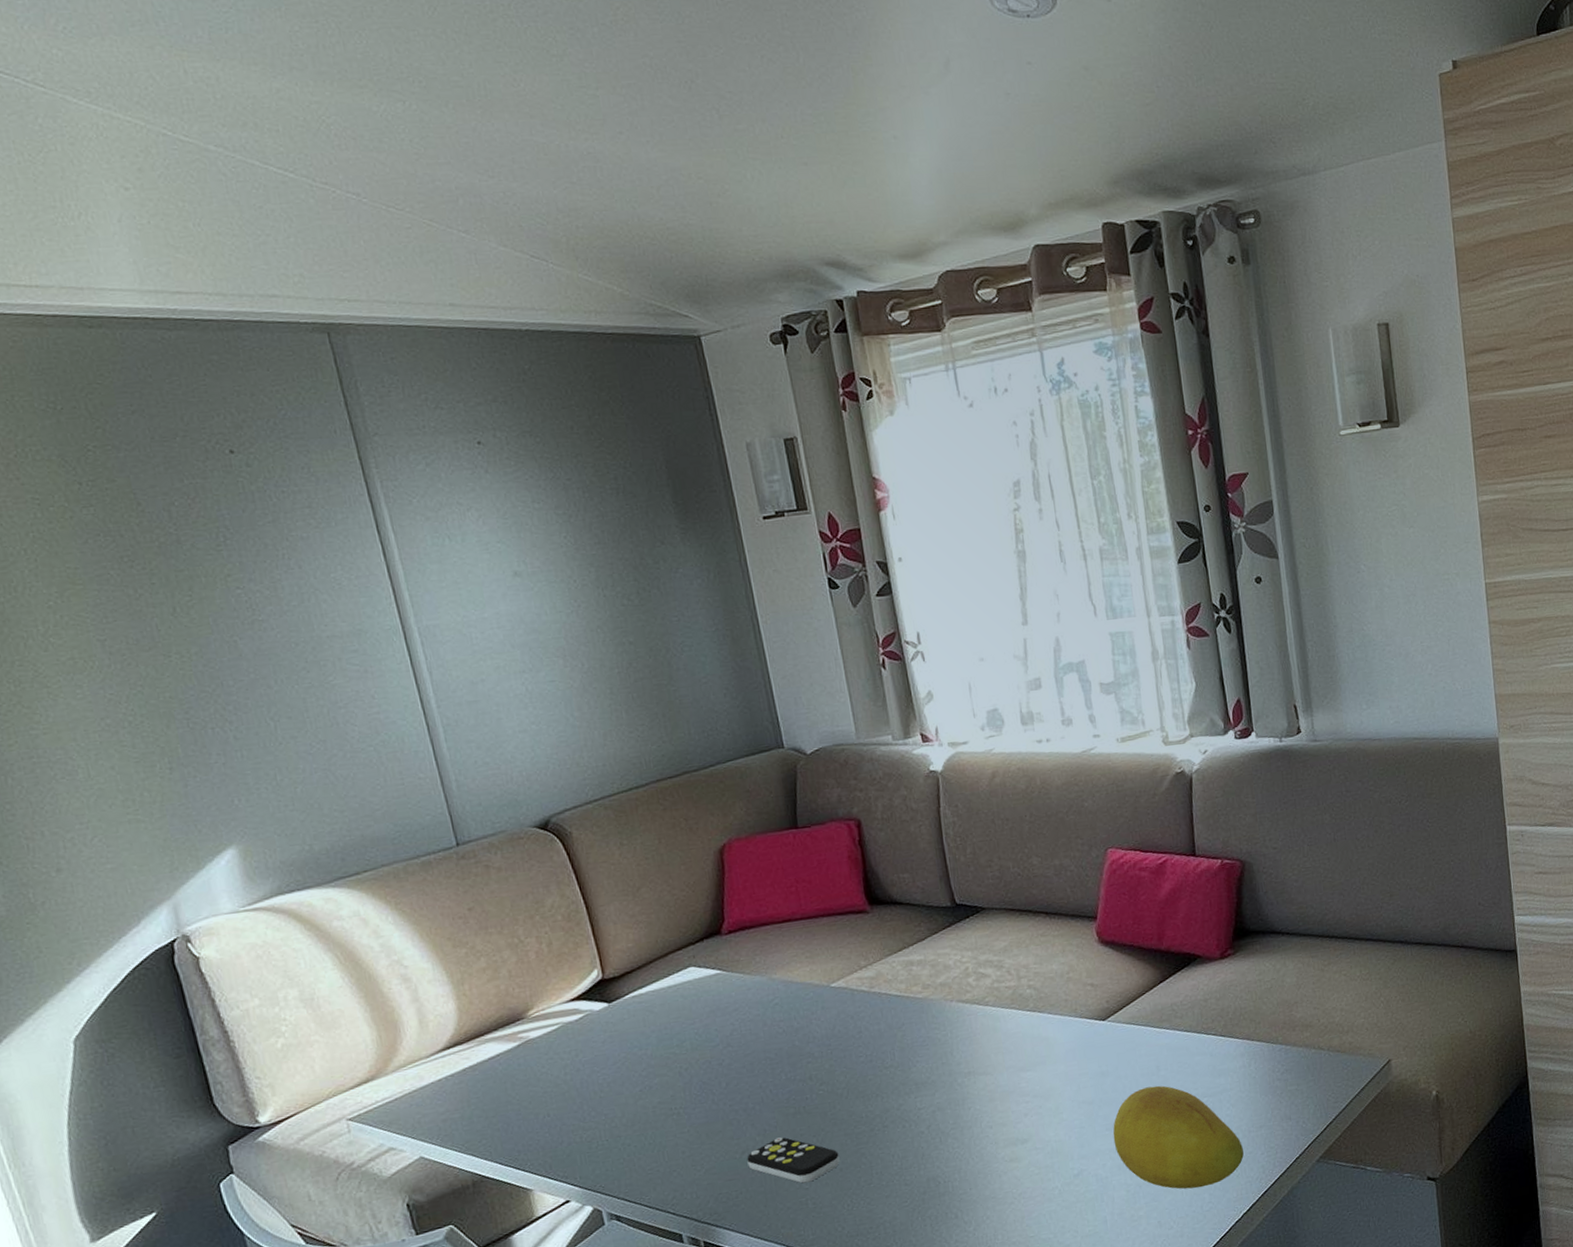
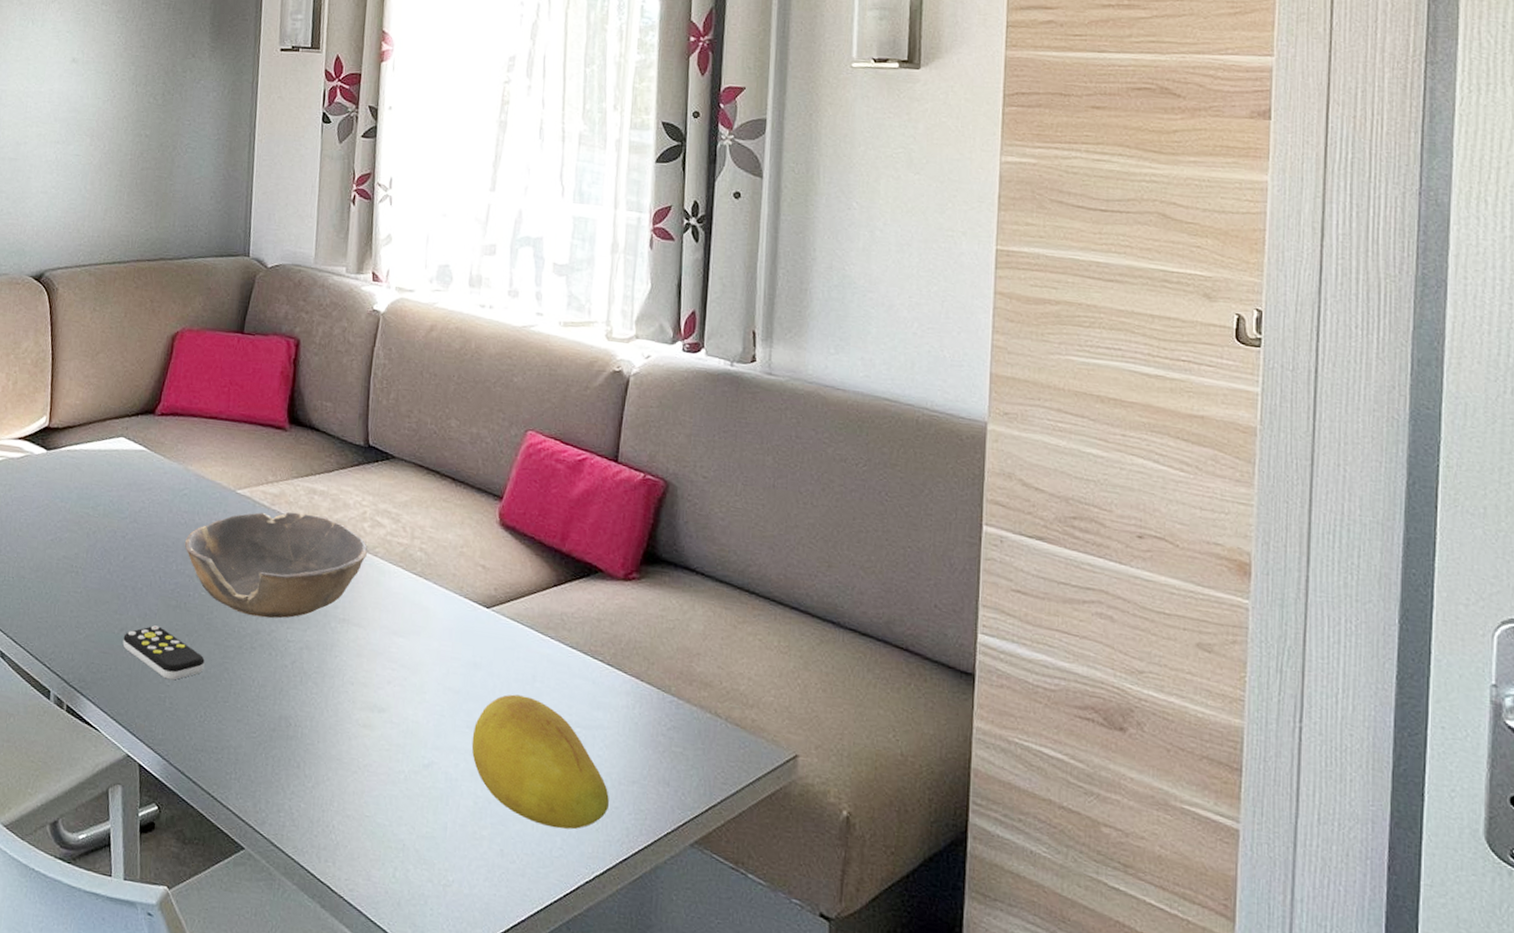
bowl: none [788,984,979,1099] -> present [184,512,368,619]

